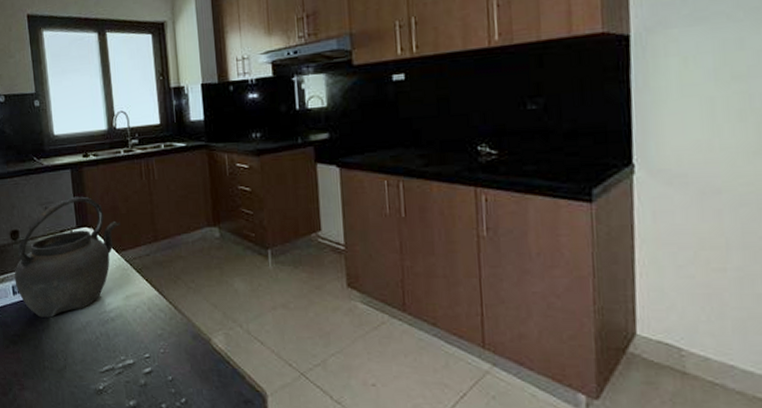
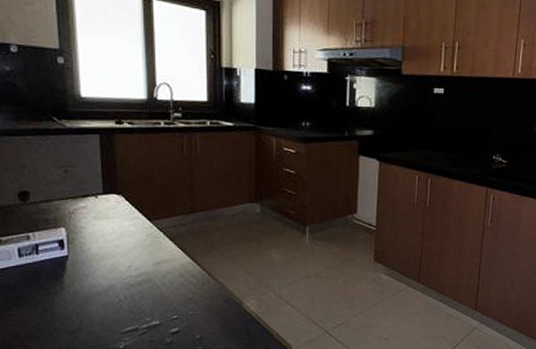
kettle: present [14,196,120,318] -> none [21,162,155,281]

